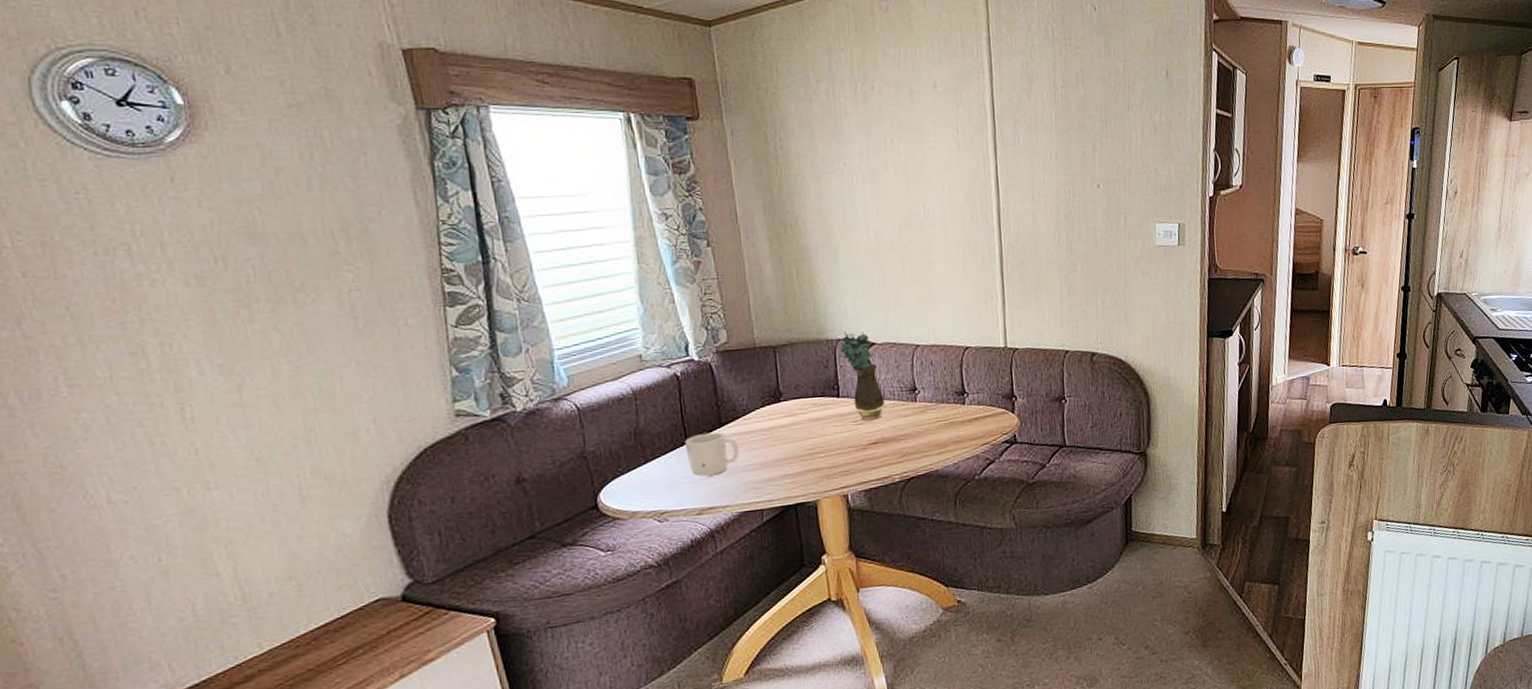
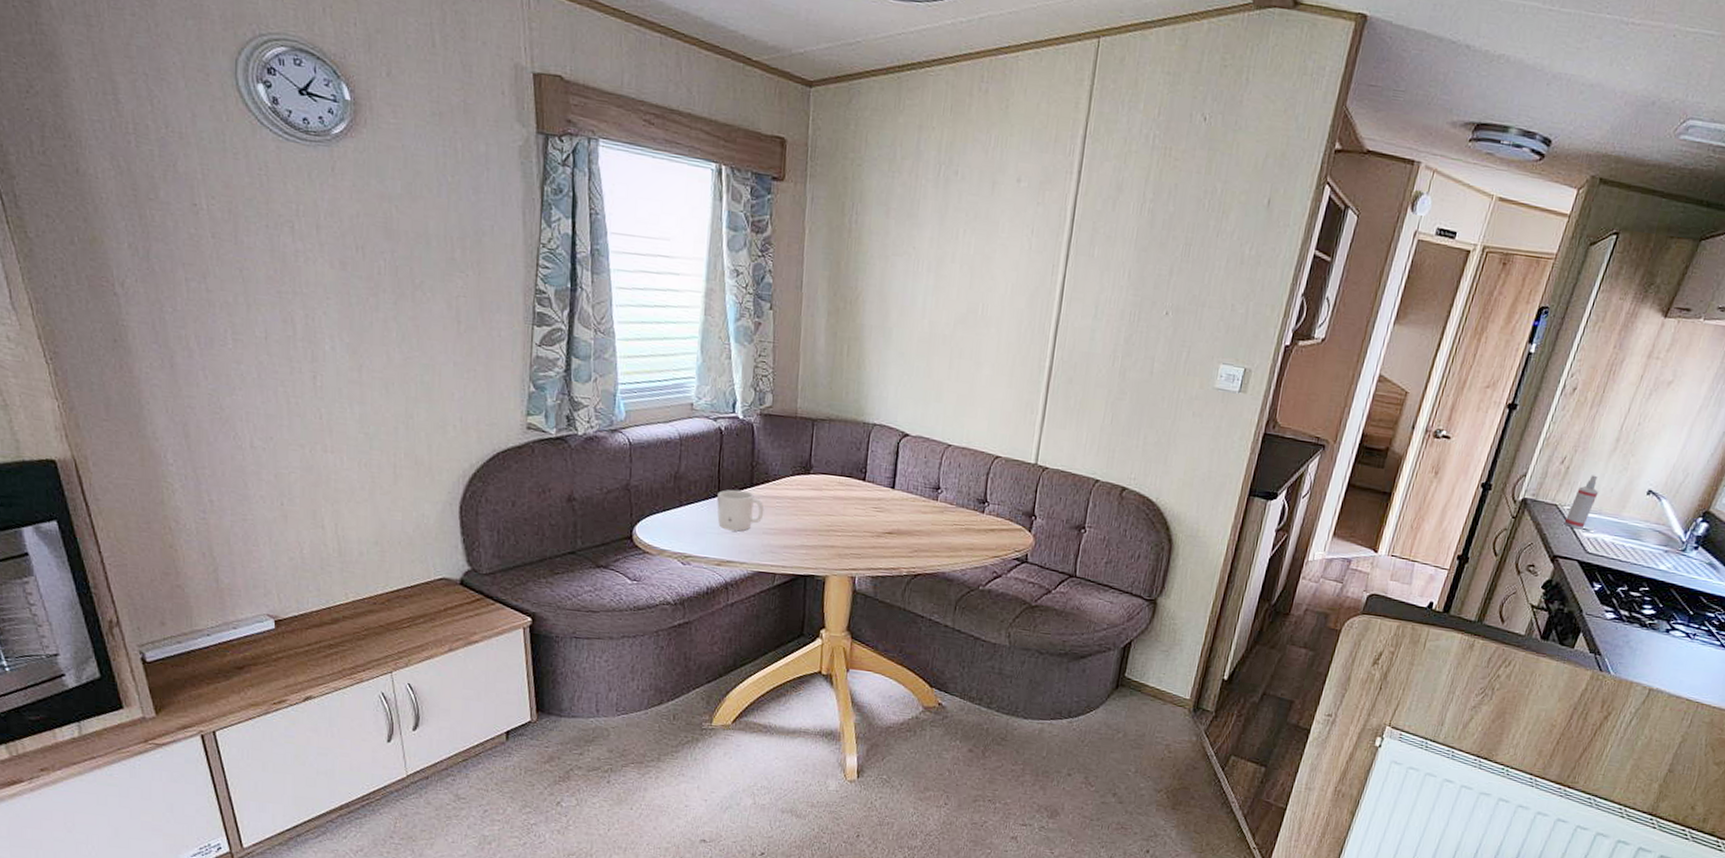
vase: present [840,332,885,420] -> none [874,417,907,510]
spray bottle: none [1475,262,1496,311] -> present [1563,475,1599,530]

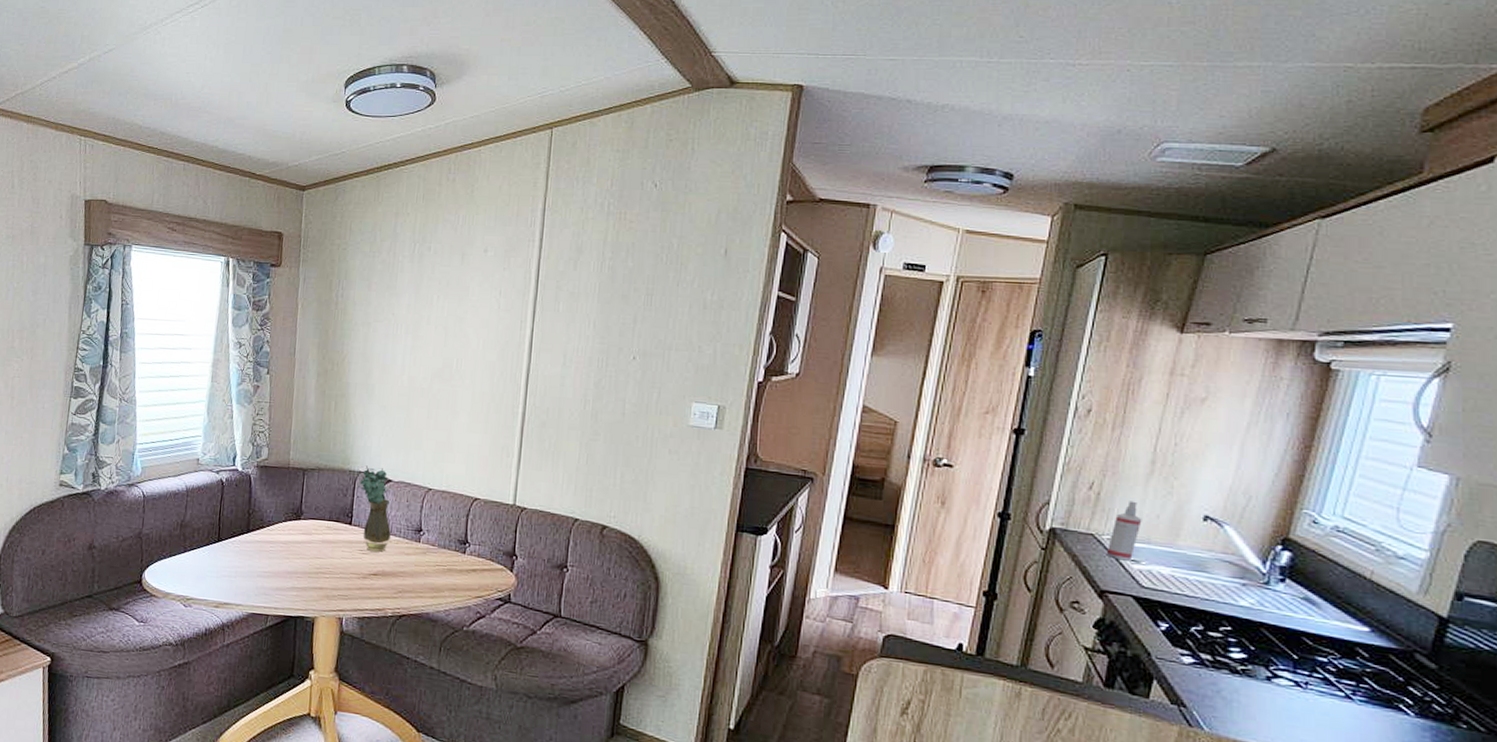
mug: present [717,489,764,532] -> none [217,535,259,575]
vase: none [874,417,907,510] -> present [359,465,391,552]

